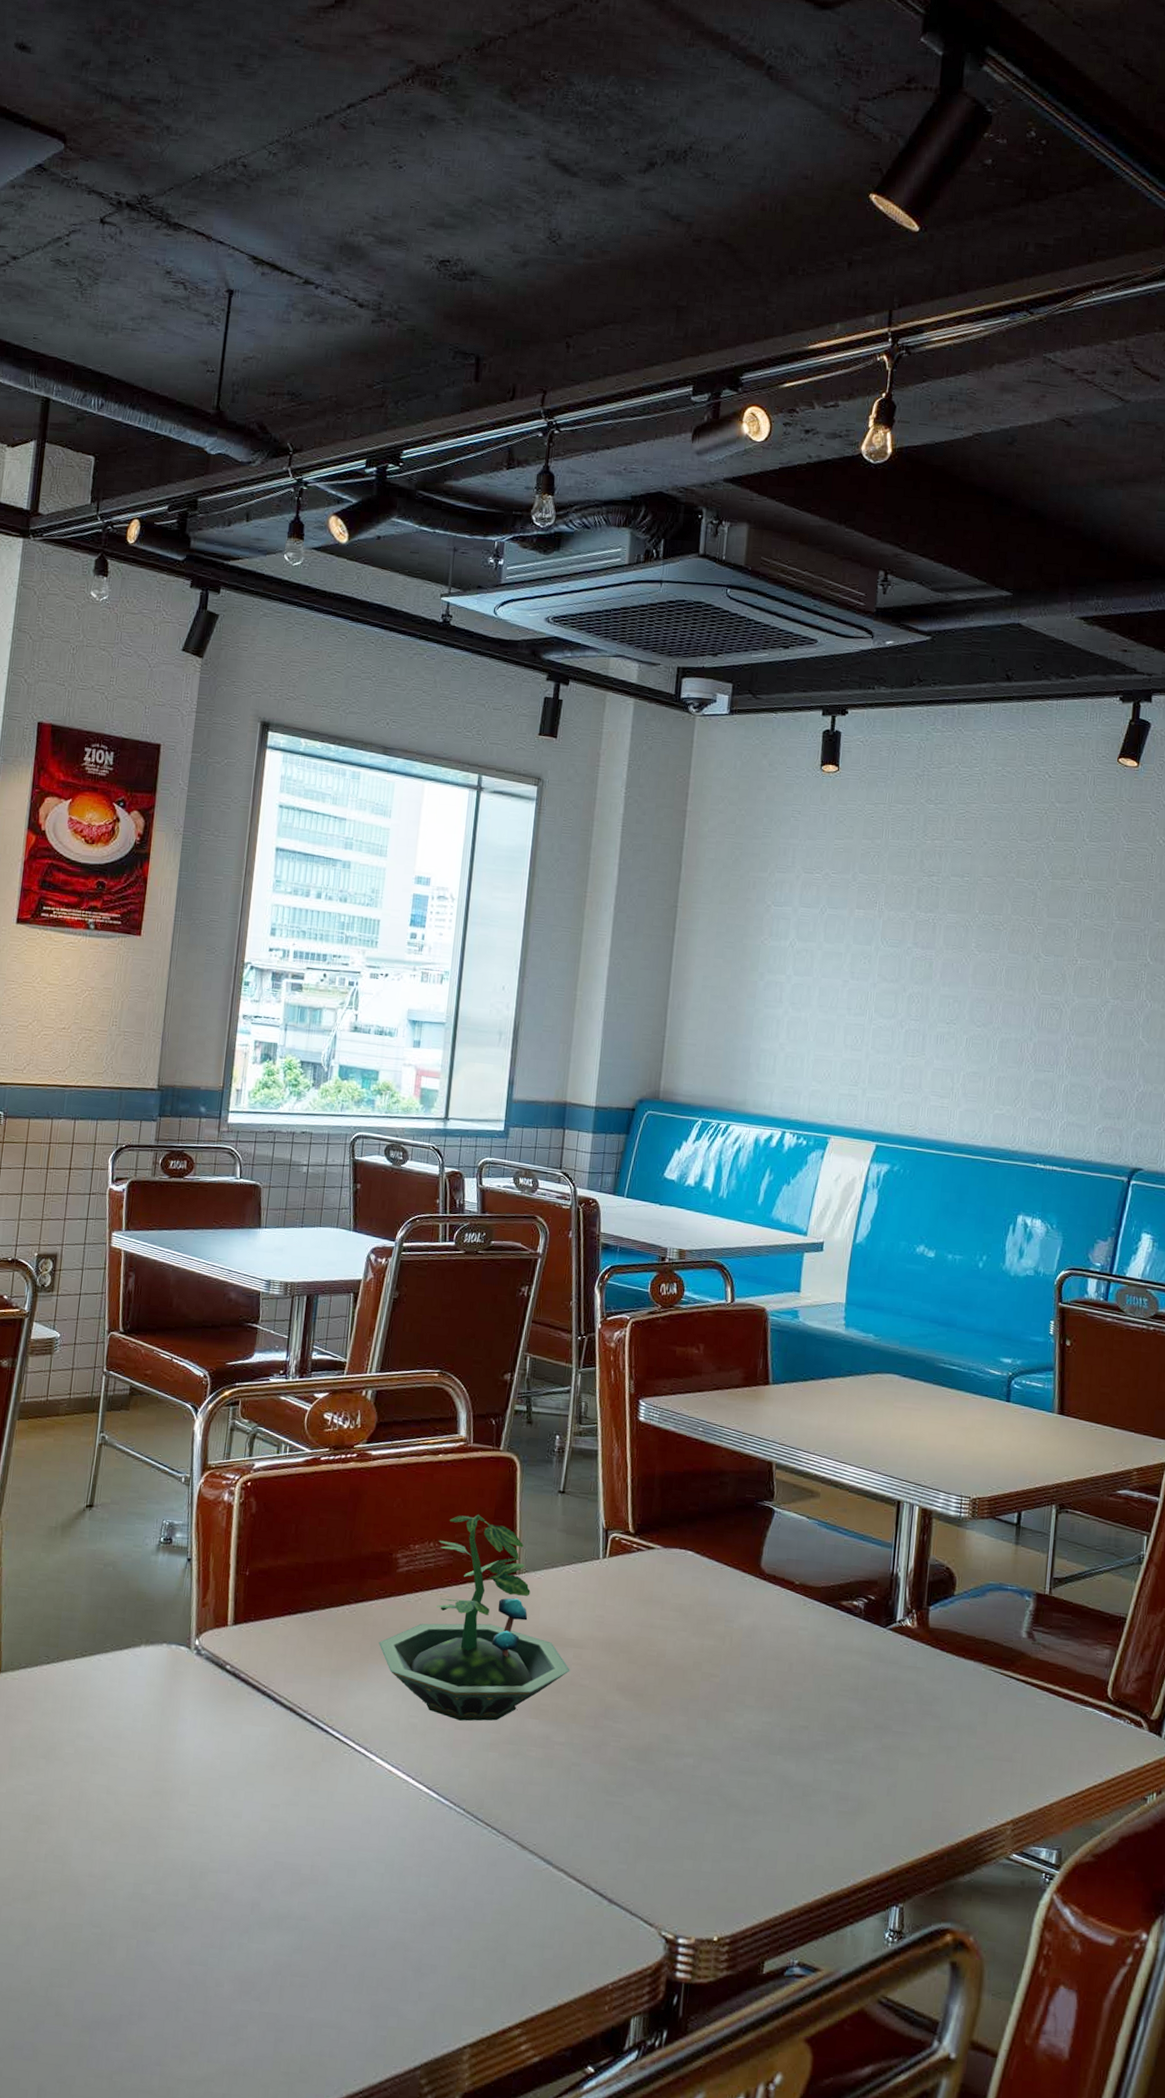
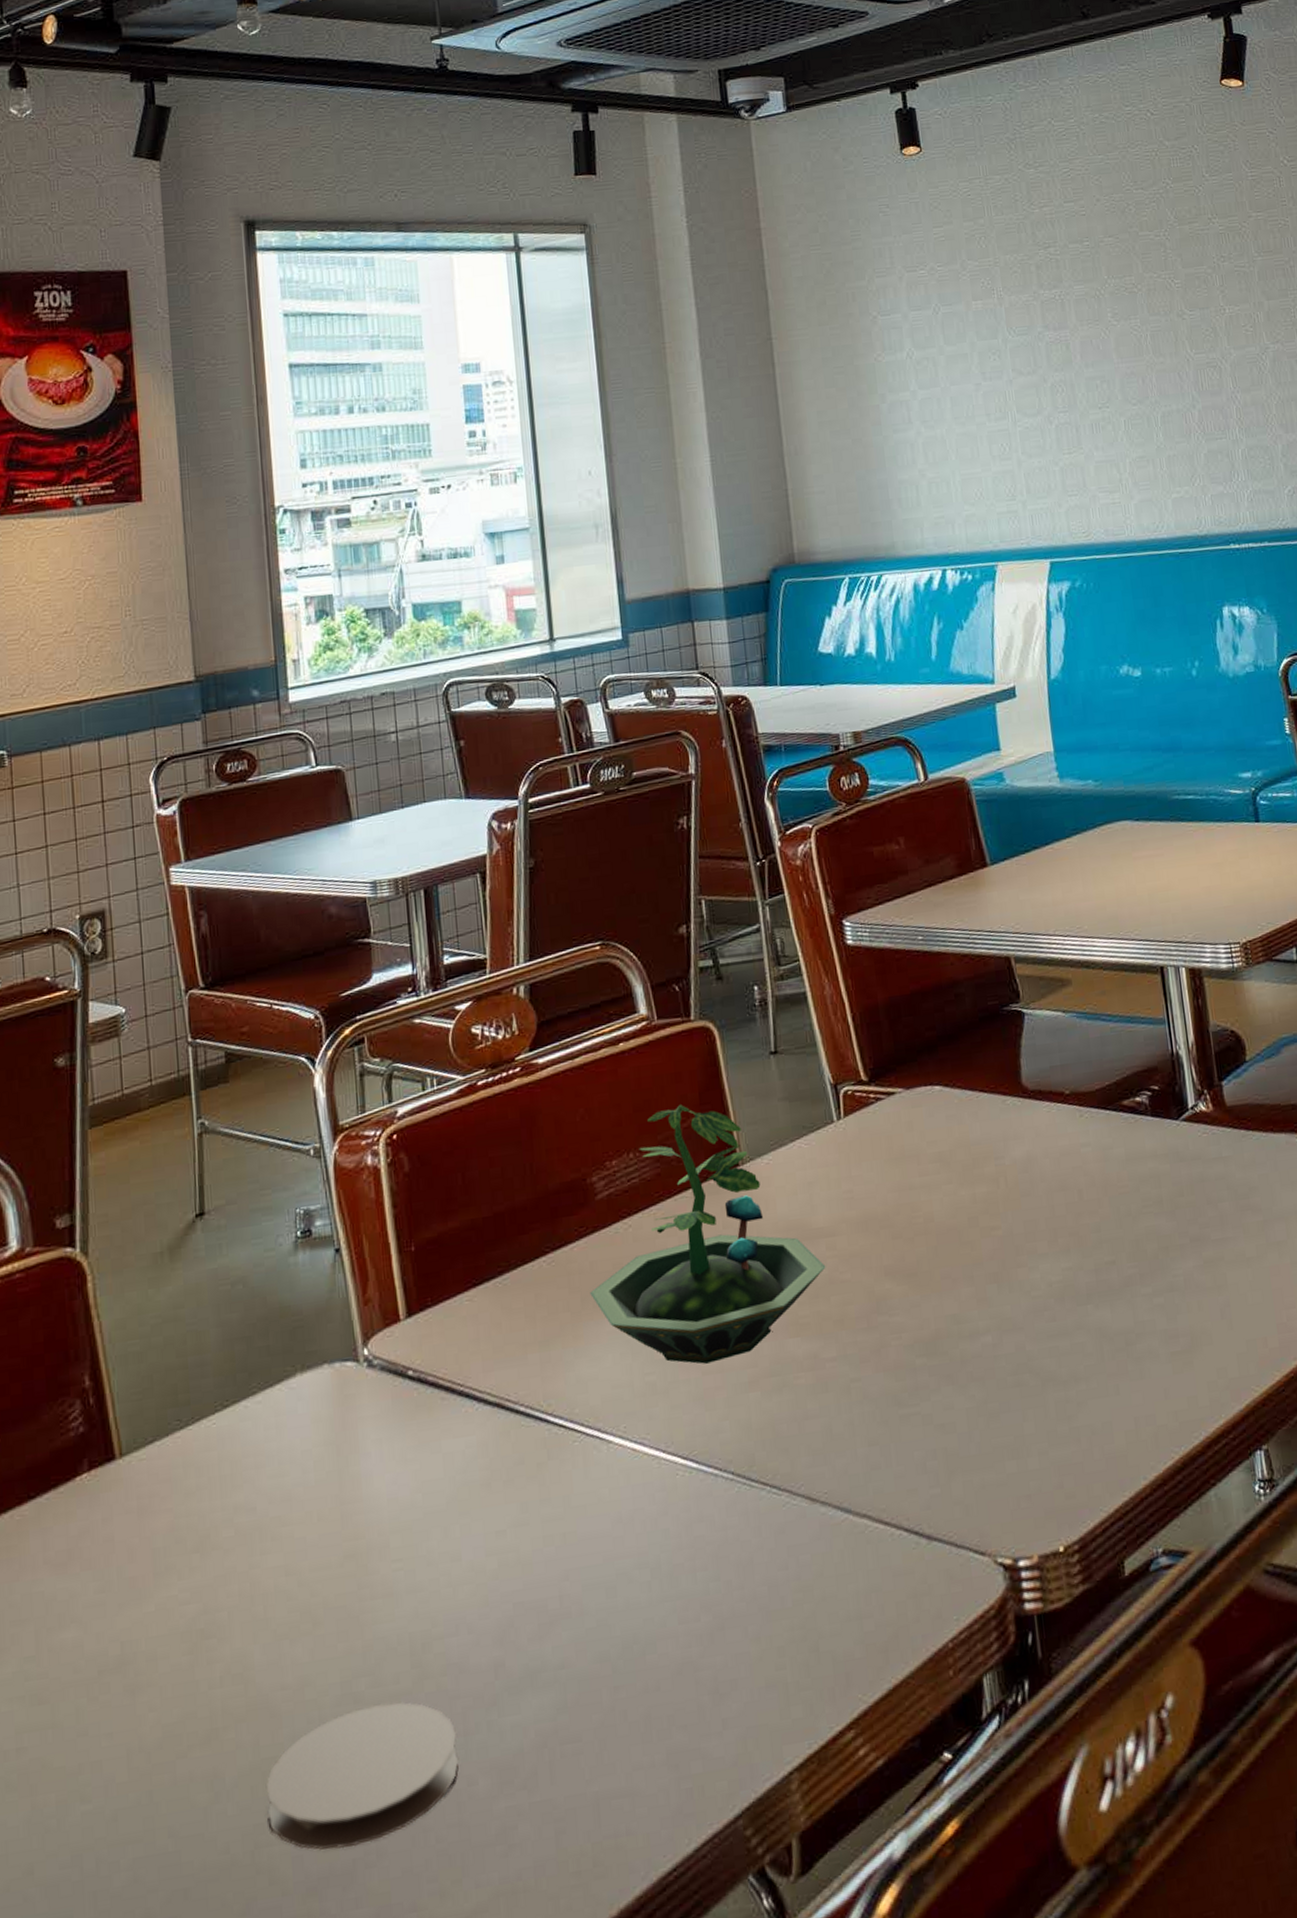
coaster: none [62,1906,215,2006] -> present [265,1701,458,1850]

